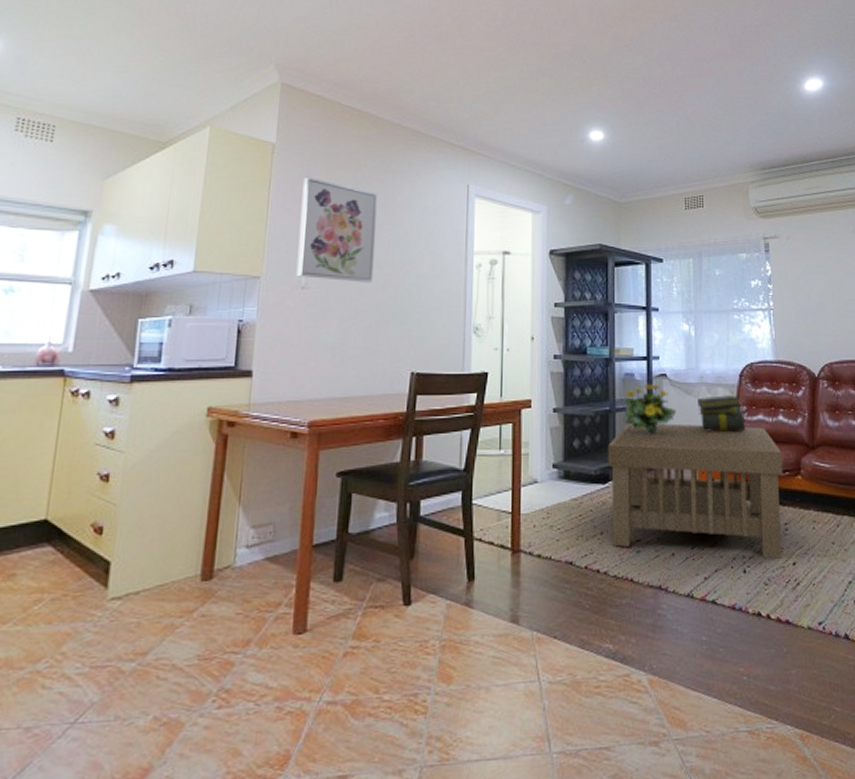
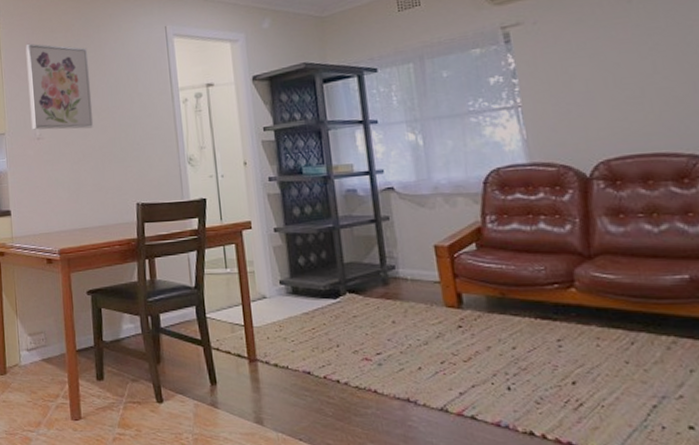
coffee table: present [608,422,783,559] -> none [335,236,558,377]
flowering plant: present [621,384,677,436] -> none [347,198,410,250]
stack of books: present [697,395,745,432] -> none [433,204,496,244]

